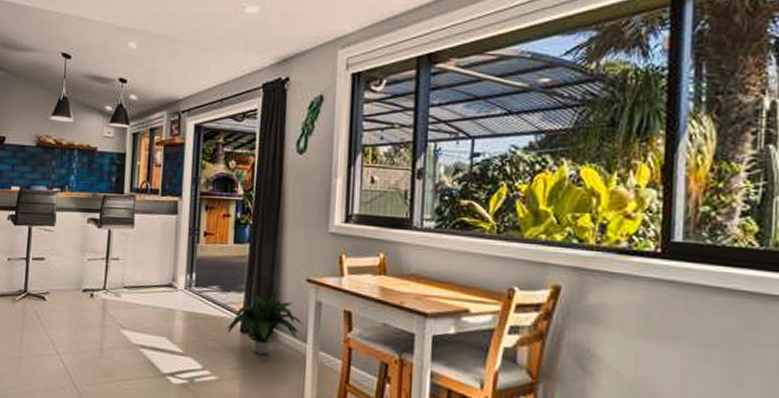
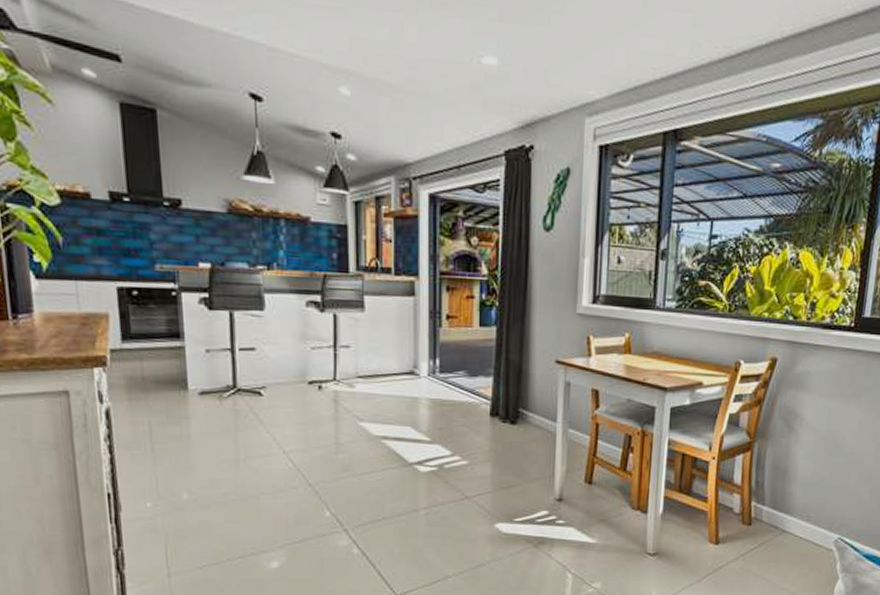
potted plant: present [226,292,302,355] -> none [475,374,552,437]

